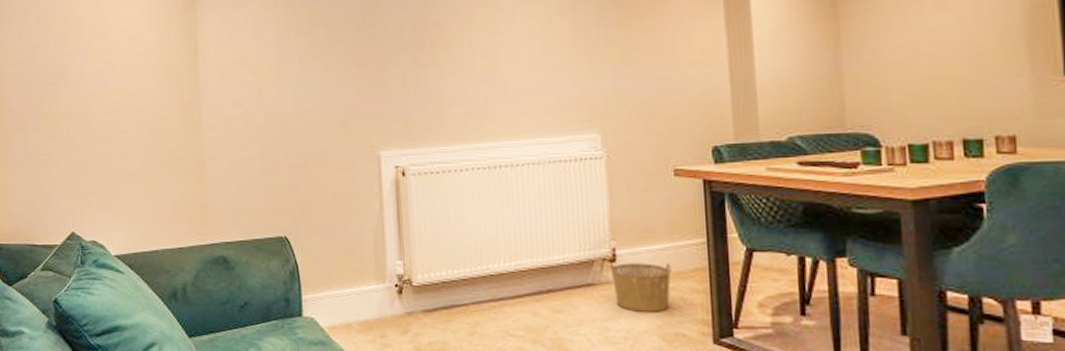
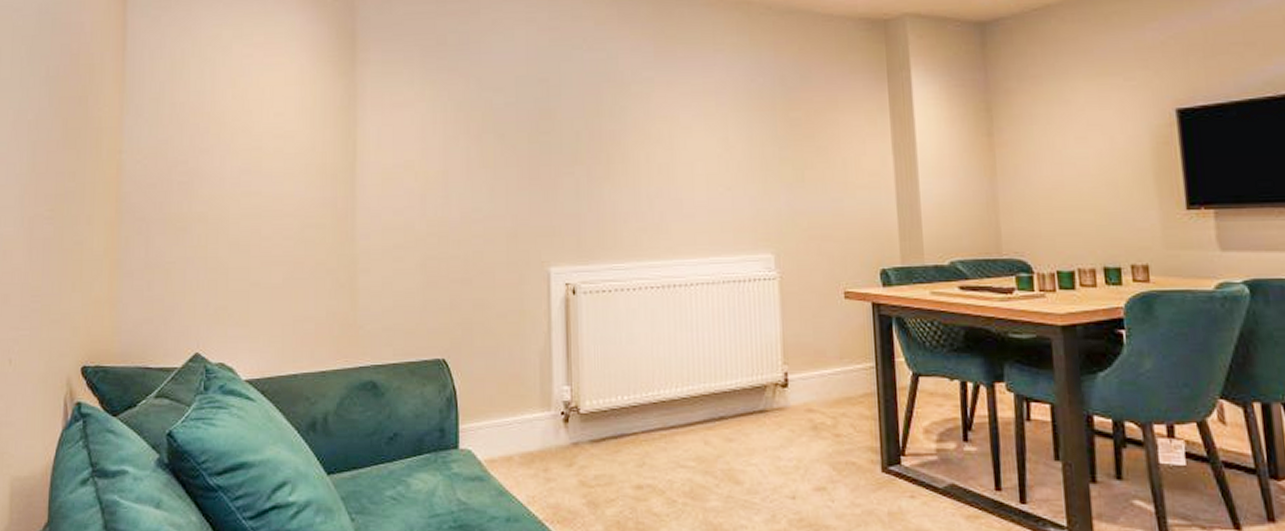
basket: present [610,263,672,312] -> none [782,388,842,440]

